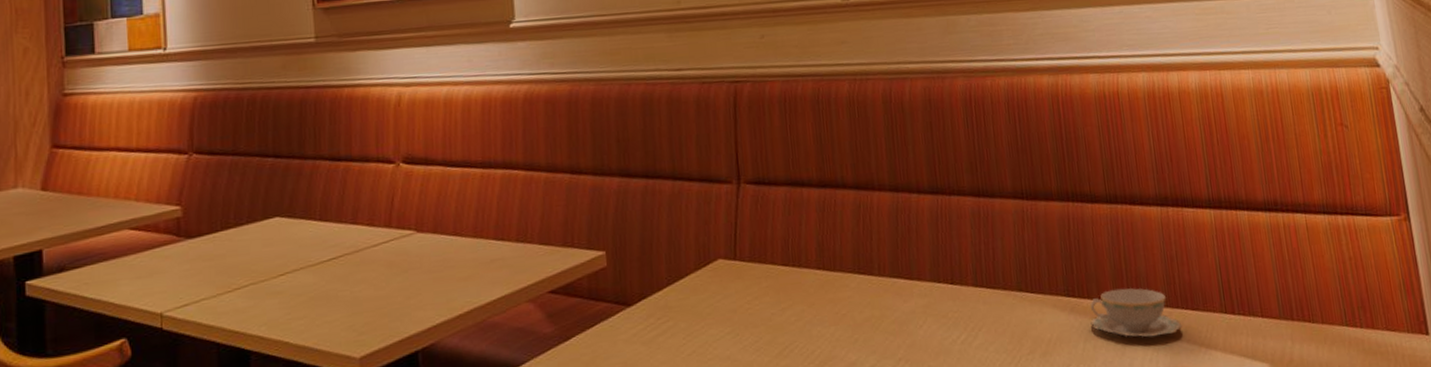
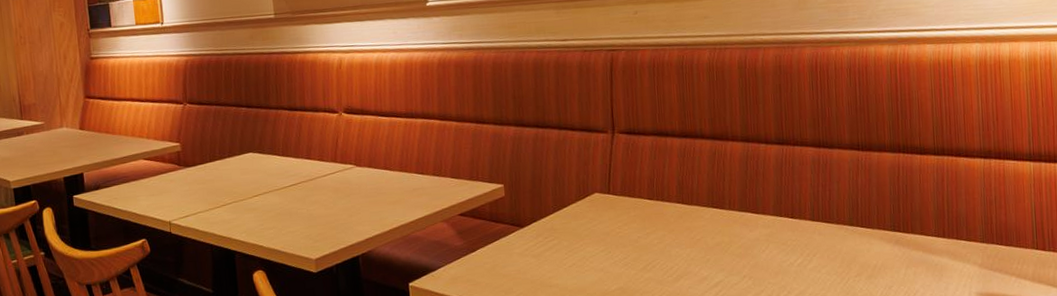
teacup: present [1090,288,1183,338] -> none [913,226,996,267]

